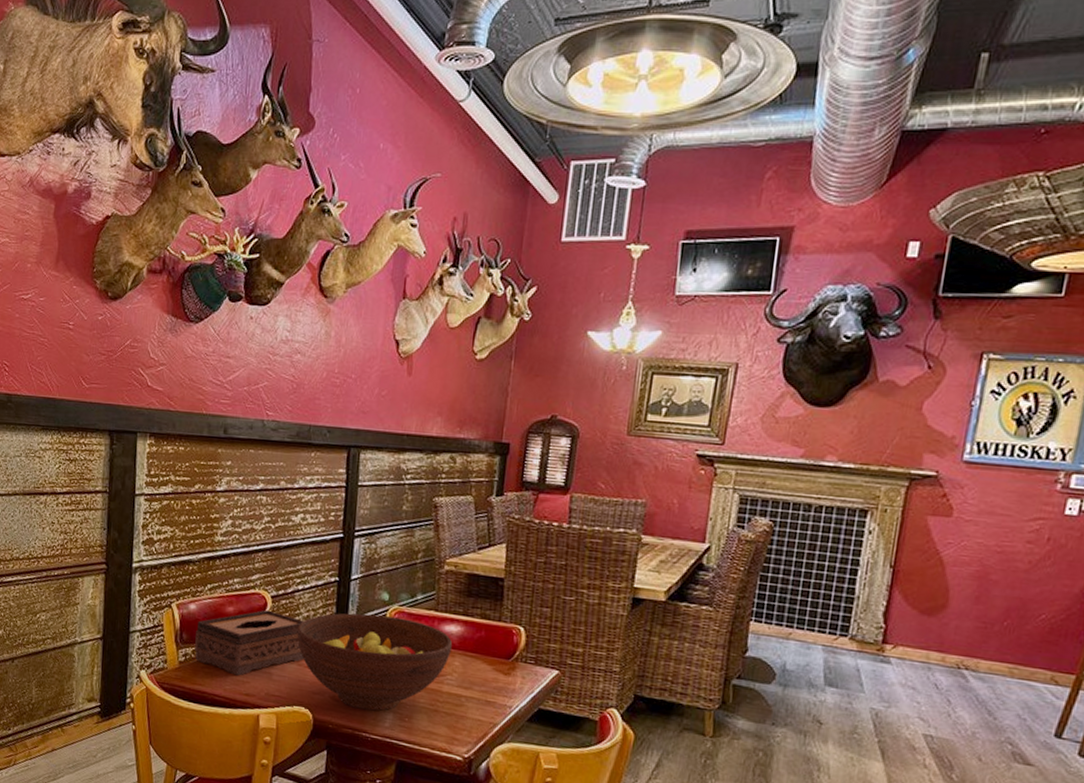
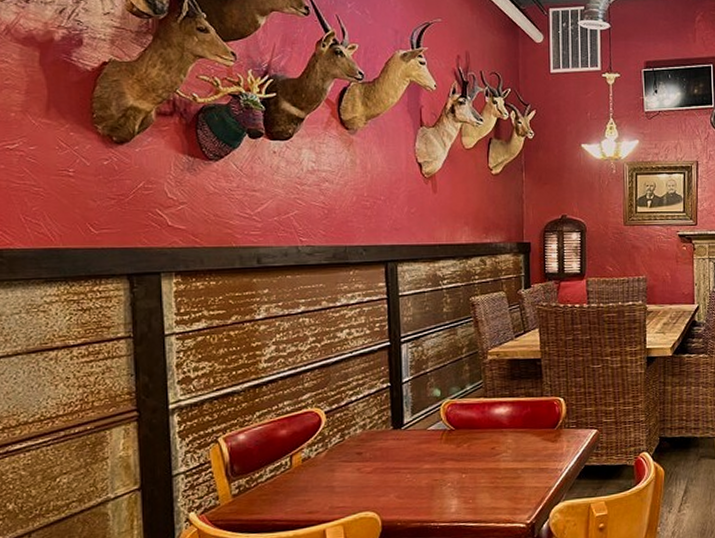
tissue box: present [195,609,304,676] -> none [248,425,365,496]
fruit bowl: present [297,613,452,711] -> none [355,409,503,502]

